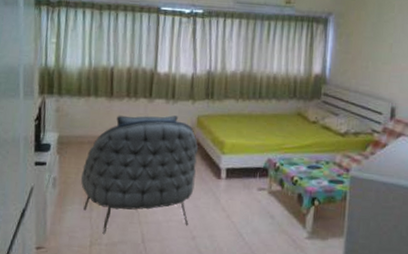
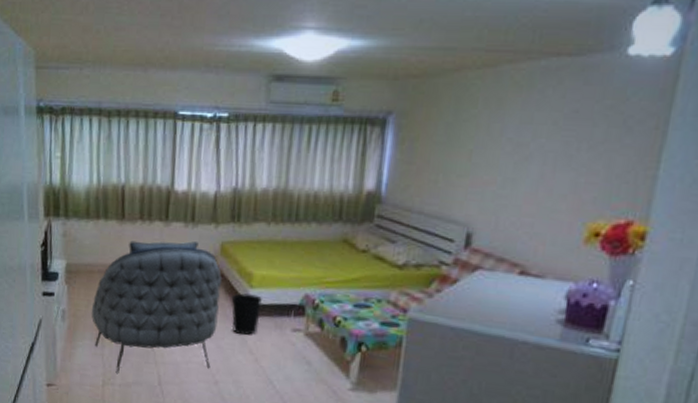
wastebasket: none [206,158,232,195] -> present [231,292,262,335]

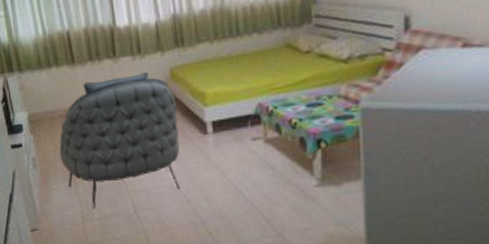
wastebasket: present [231,292,262,335] -> none [188,111,220,152]

